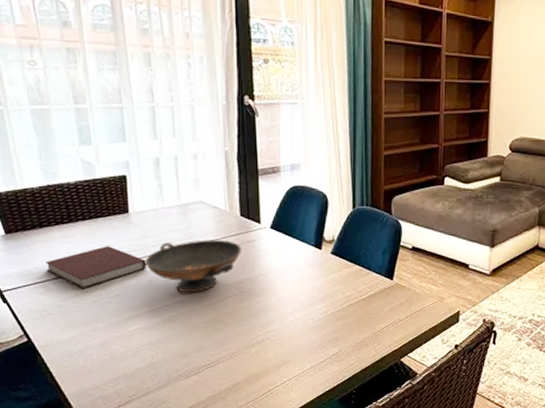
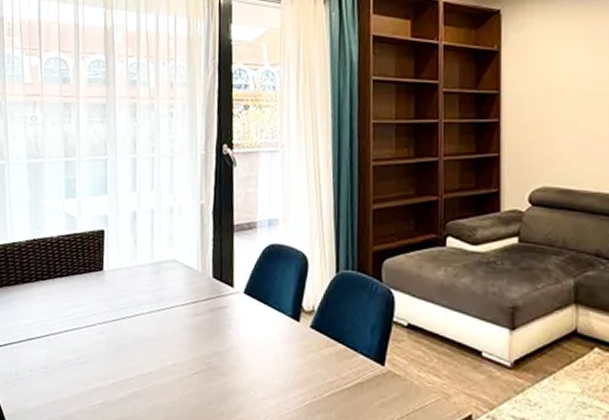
notebook: present [46,246,146,288] -> none [22,306,116,352]
decorative bowl: present [145,239,242,293] -> none [114,303,212,366]

